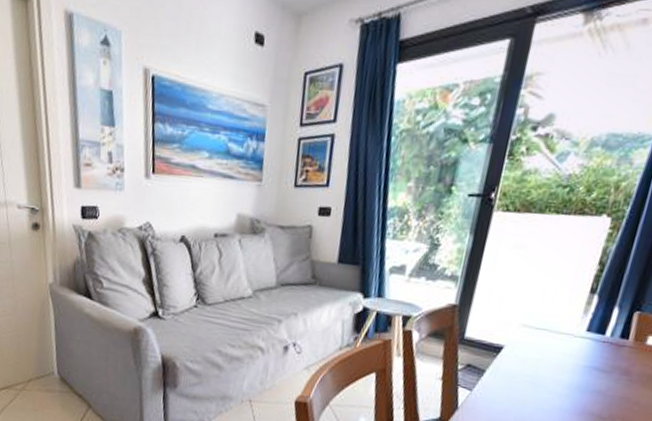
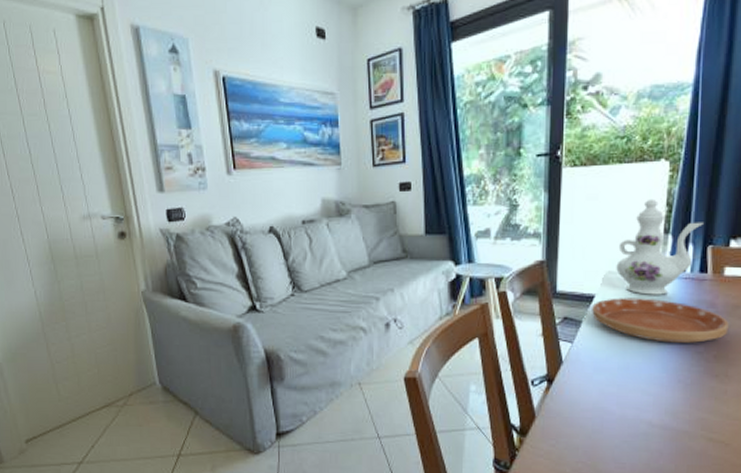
saucer: none [497,352,641,409] -> present [592,298,729,343]
ewer: none [531,255,636,356] -> present [616,199,703,295]

